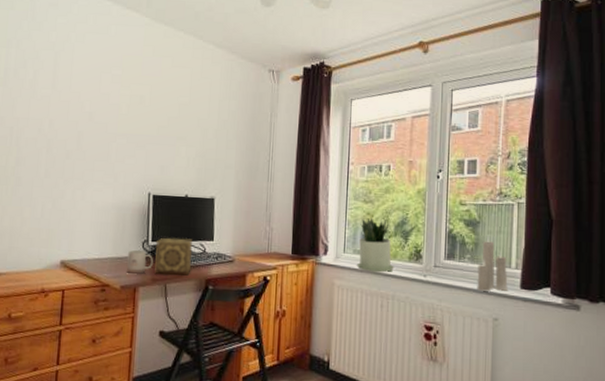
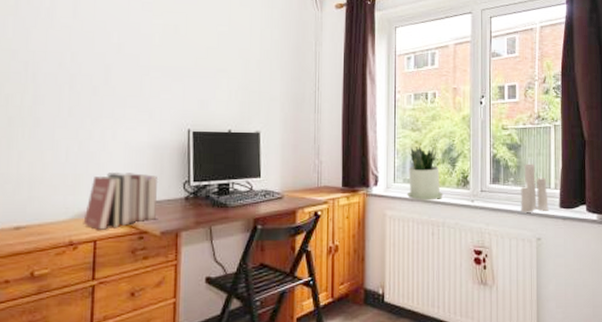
books: none [54,228,120,281] -> present [83,171,159,230]
mug: present [126,249,154,274] -> none [166,191,197,217]
decorative box: present [155,237,192,277] -> none [198,176,238,217]

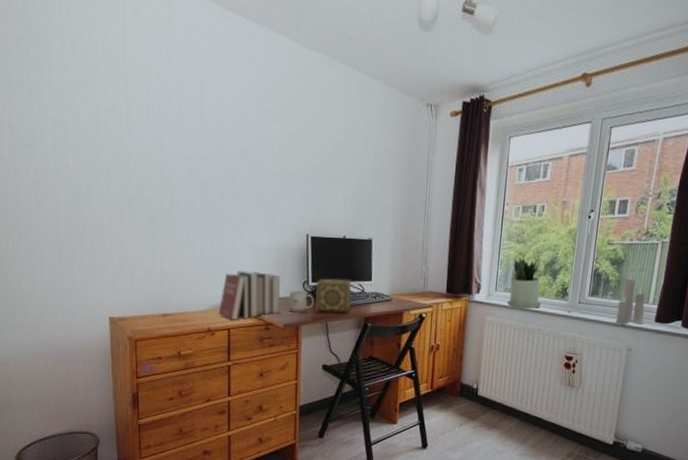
mug: none [166,191,197,217] -> present [288,290,315,313]
decorative box: none [198,176,238,217] -> present [315,278,351,315]

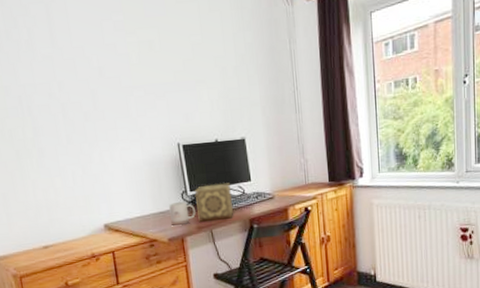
books: present [218,270,281,320] -> none [99,189,162,242]
planter: present [506,257,542,309] -> none [392,133,428,187]

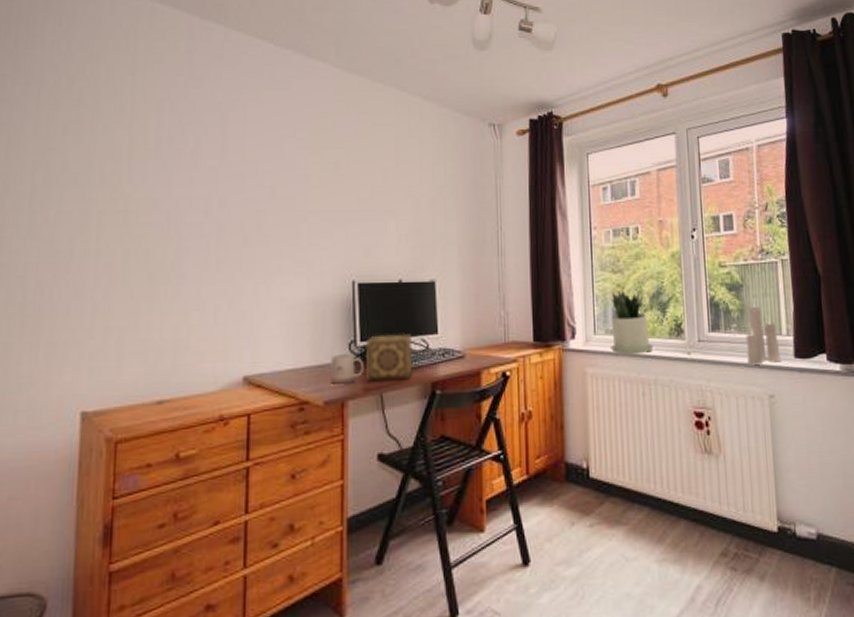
planter: none [392,133,428,187] -> present [610,289,654,355]

